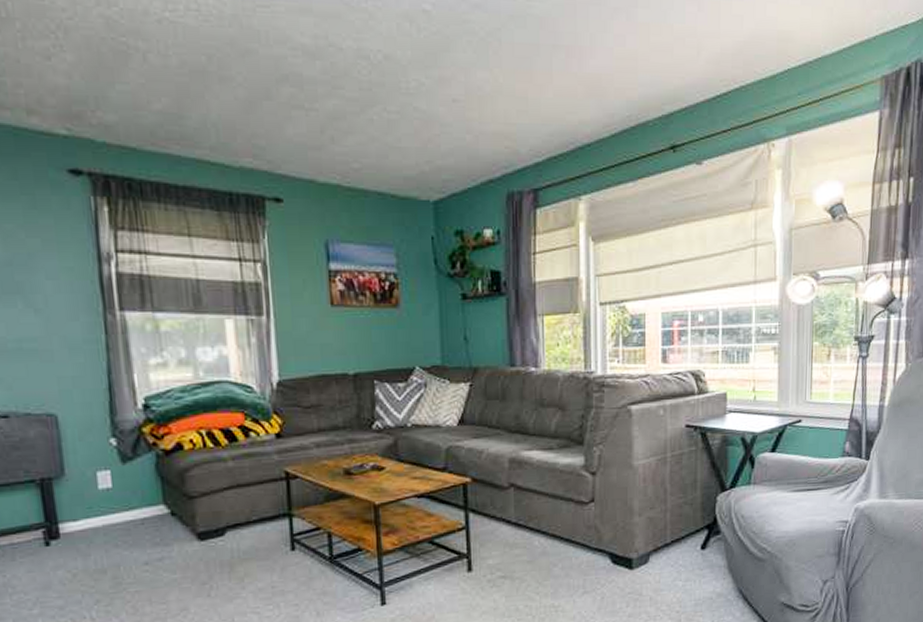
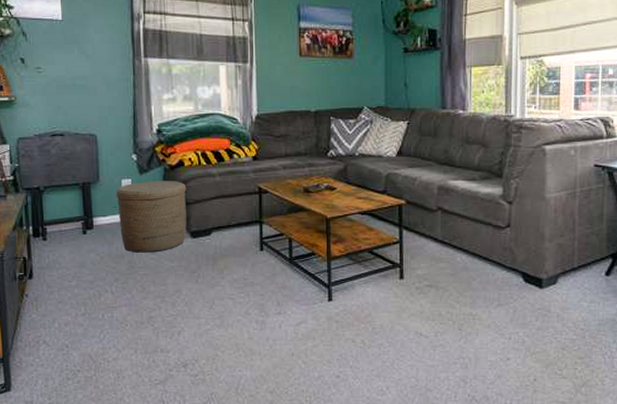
woven basket: none [89,469,191,565] -> present [116,181,187,253]

